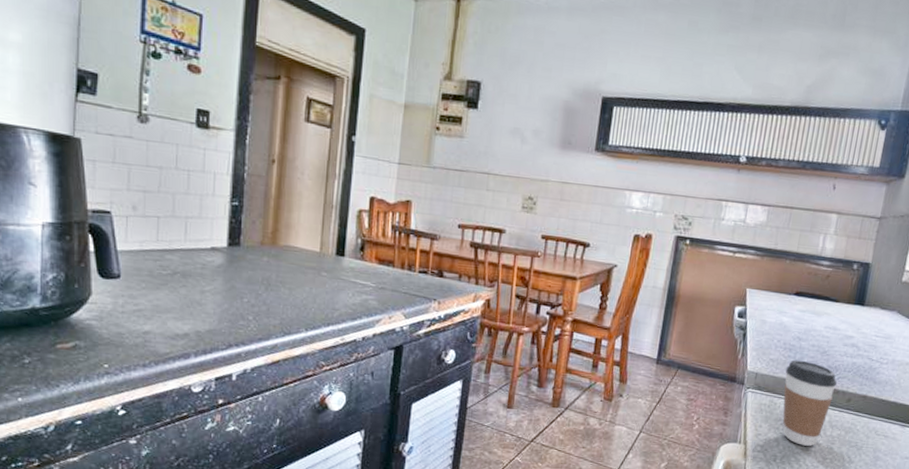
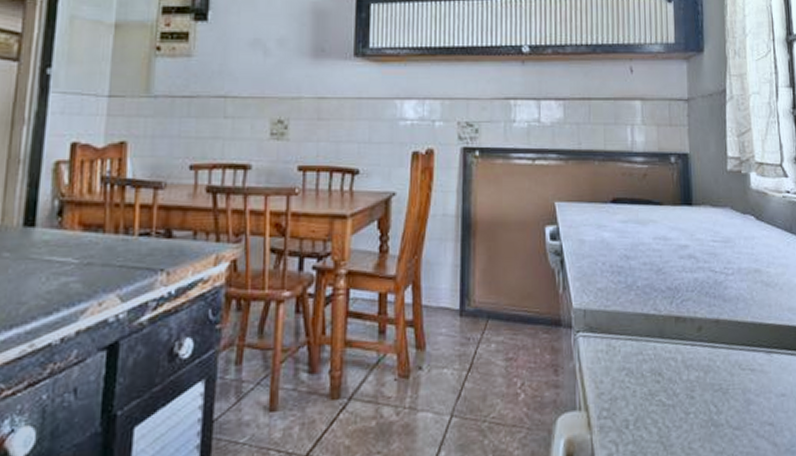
coffee cup: present [782,360,838,446] -> none [618,284,682,400]

